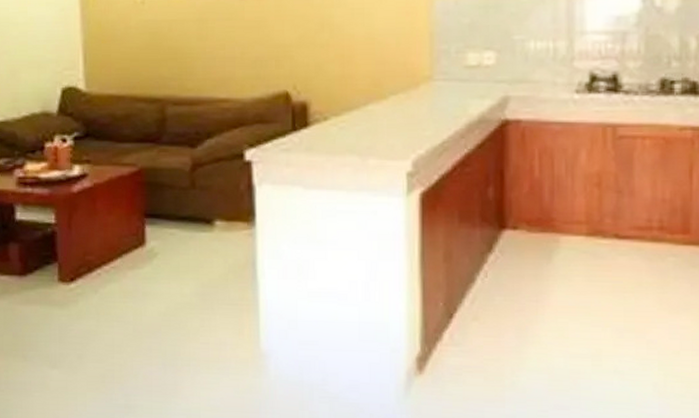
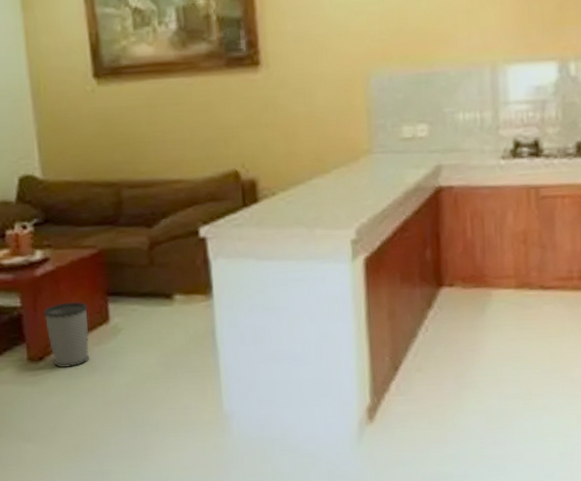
wastebasket: none [78,222,124,292] -> present [43,302,90,368]

